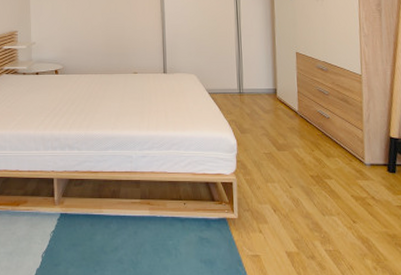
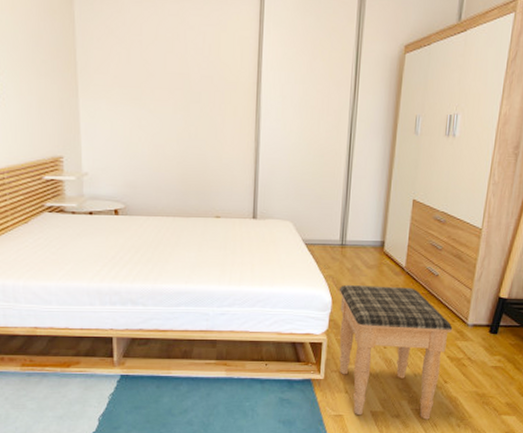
footstool: none [242,128,352,262] -> present [338,284,453,420]

